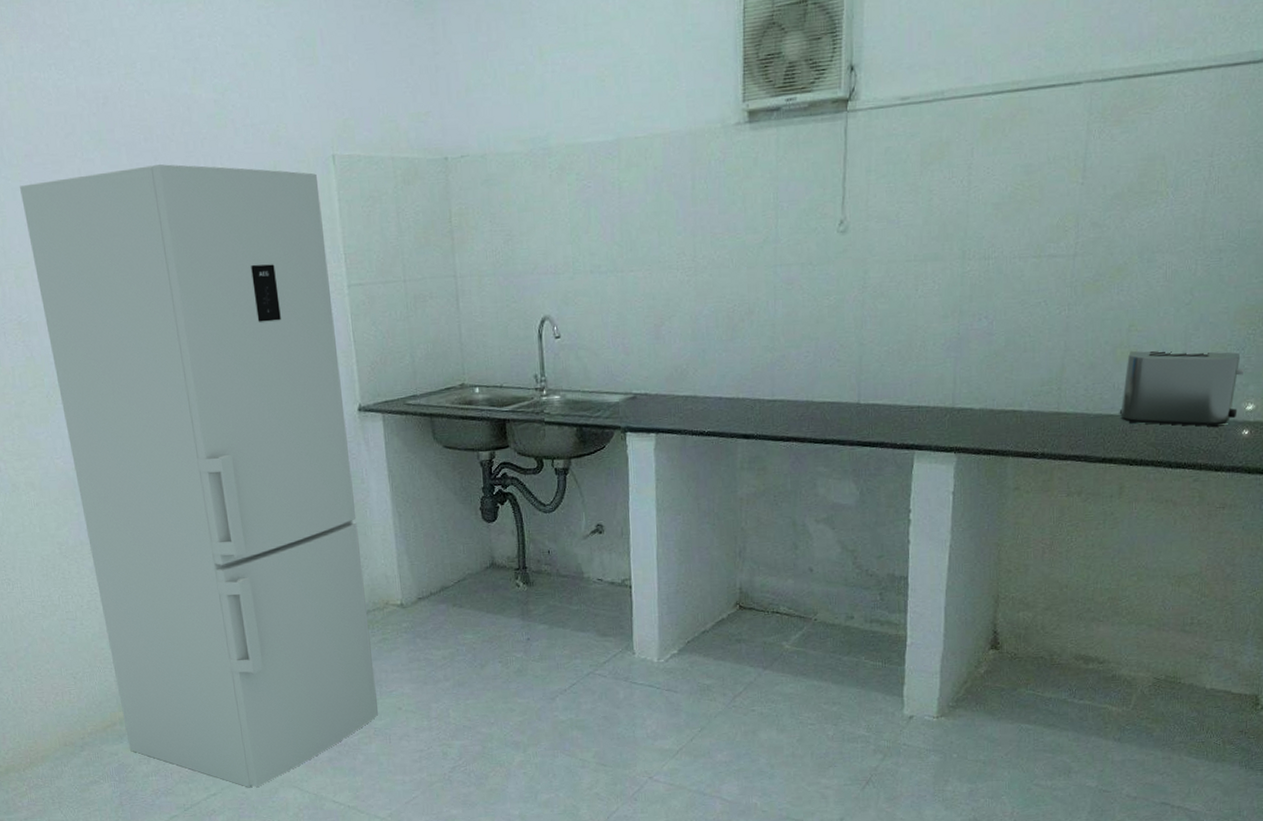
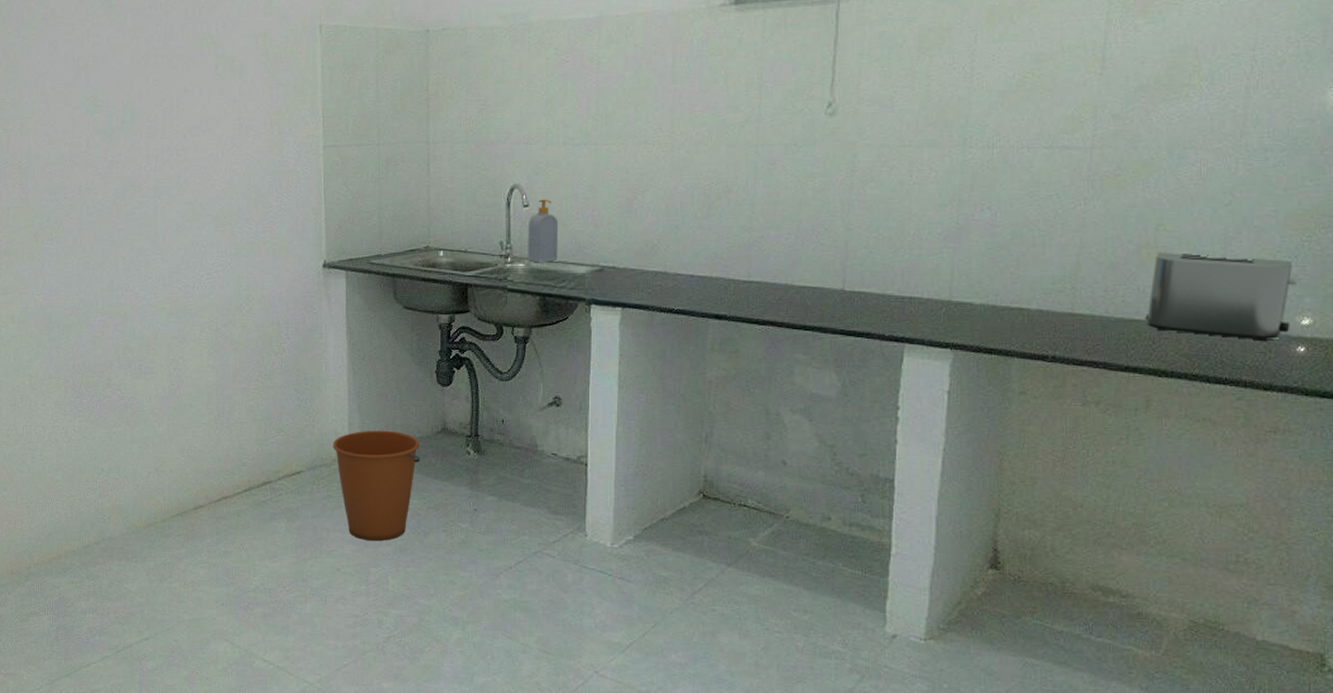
refrigerator: present [20,164,379,788] -> none [35,29,317,637]
bucket: none [383,570,472,678] -> present [332,430,421,542]
soap bottle: none [560,329,592,394] -> present [528,199,559,263]

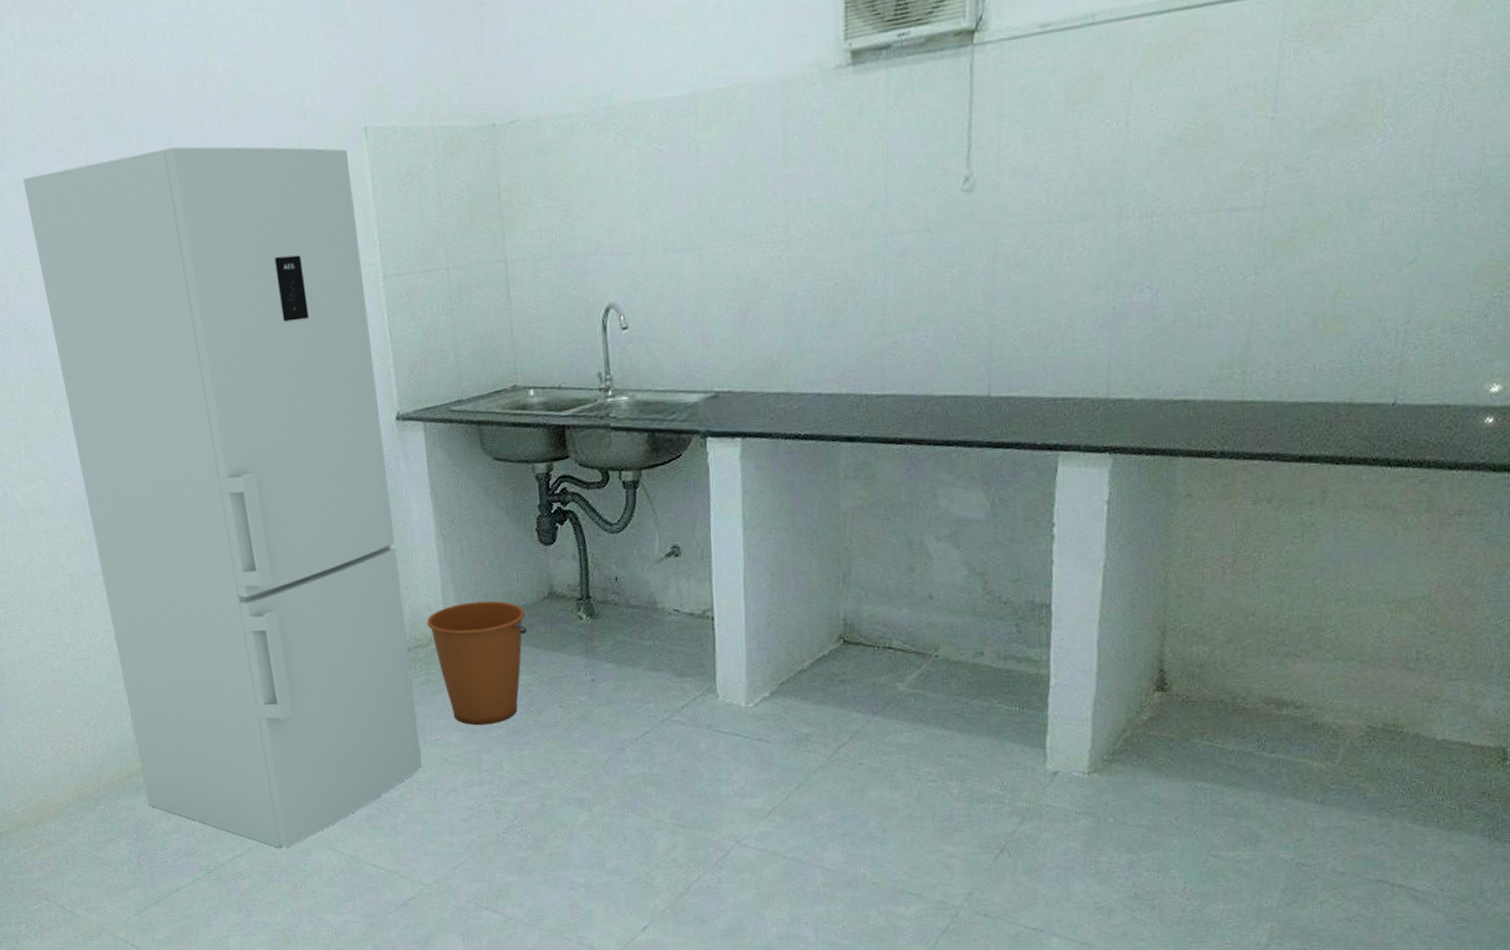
refrigerator: none [35,29,317,637] -> present [23,146,423,849]
soap bottle: present [528,199,559,263] -> none [628,318,665,395]
toaster: present [1145,251,1299,341] -> none [1321,317,1488,415]

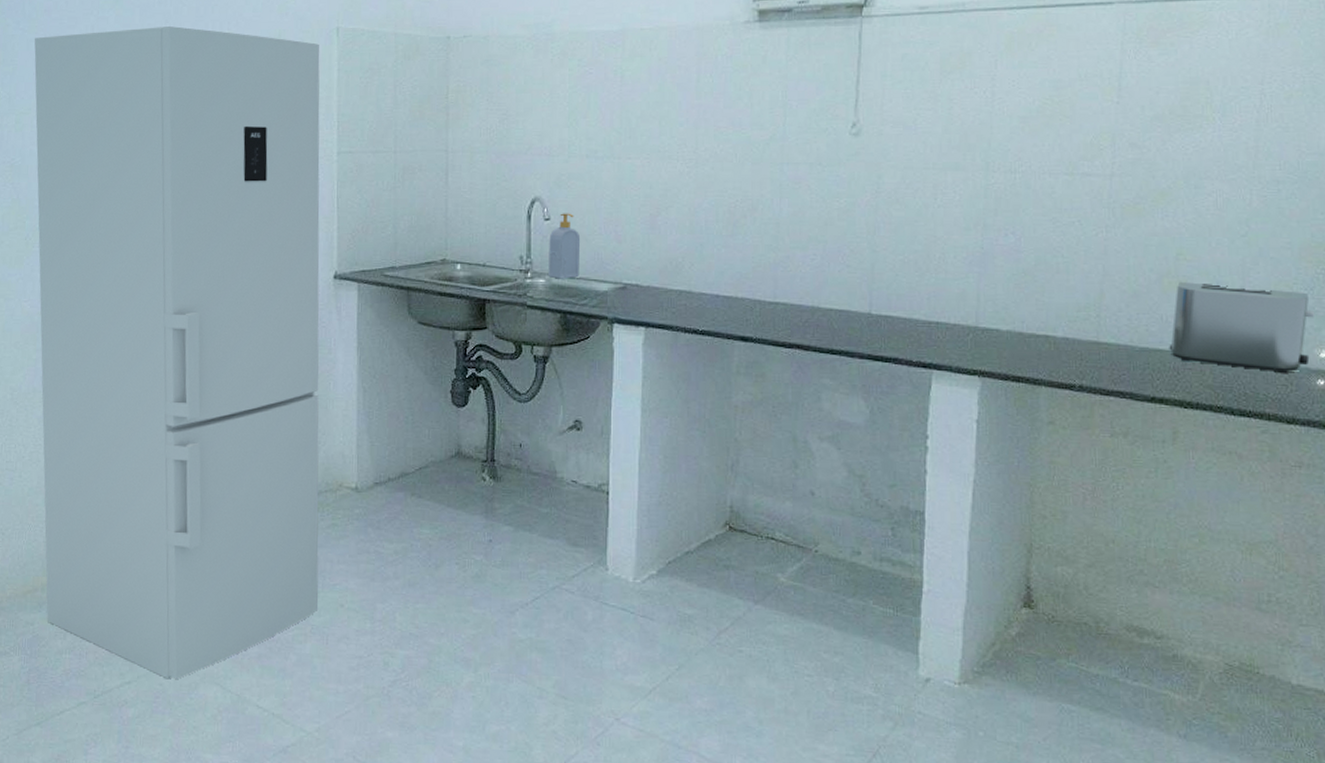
bucket: present [426,600,528,726] -> none [339,453,433,575]
soap bottle: none [628,318,665,395] -> present [548,213,581,279]
toaster: none [1321,317,1488,415] -> present [1169,281,1315,373]

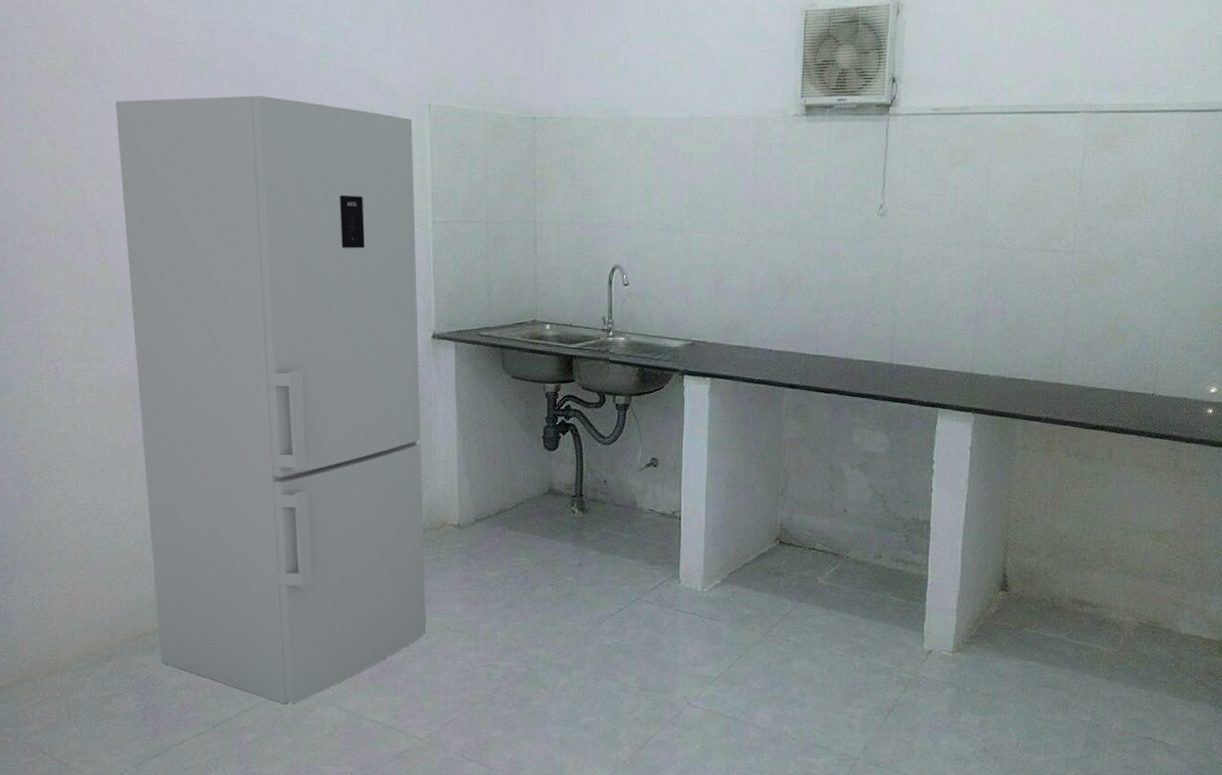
soap bottle: present [548,213,581,279] -> none [628,279,656,337]
toaster: present [1169,281,1315,373] -> none [1109,335,1209,405]

